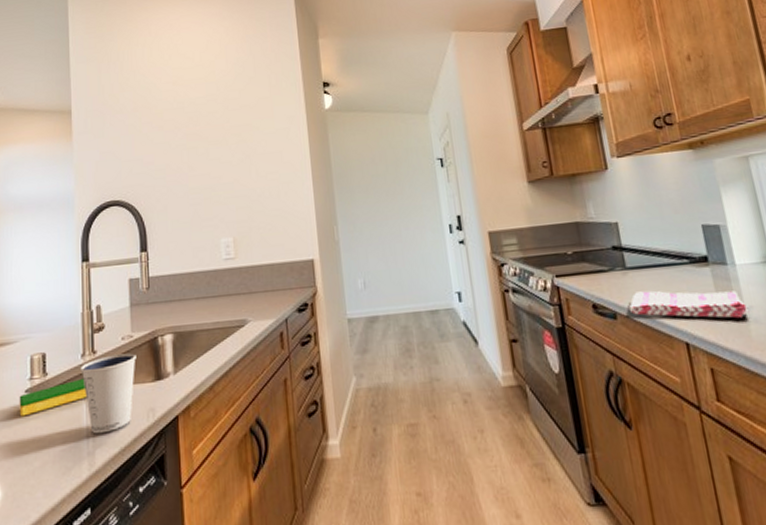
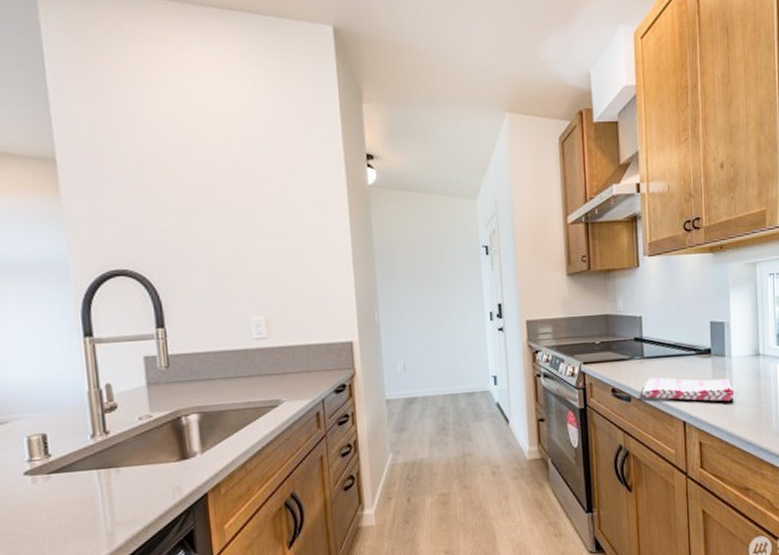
dish sponge: present [19,378,87,417] -> none [17,459,101,499]
dixie cup: present [80,353,136,434] -> none [91,433,157,514]

